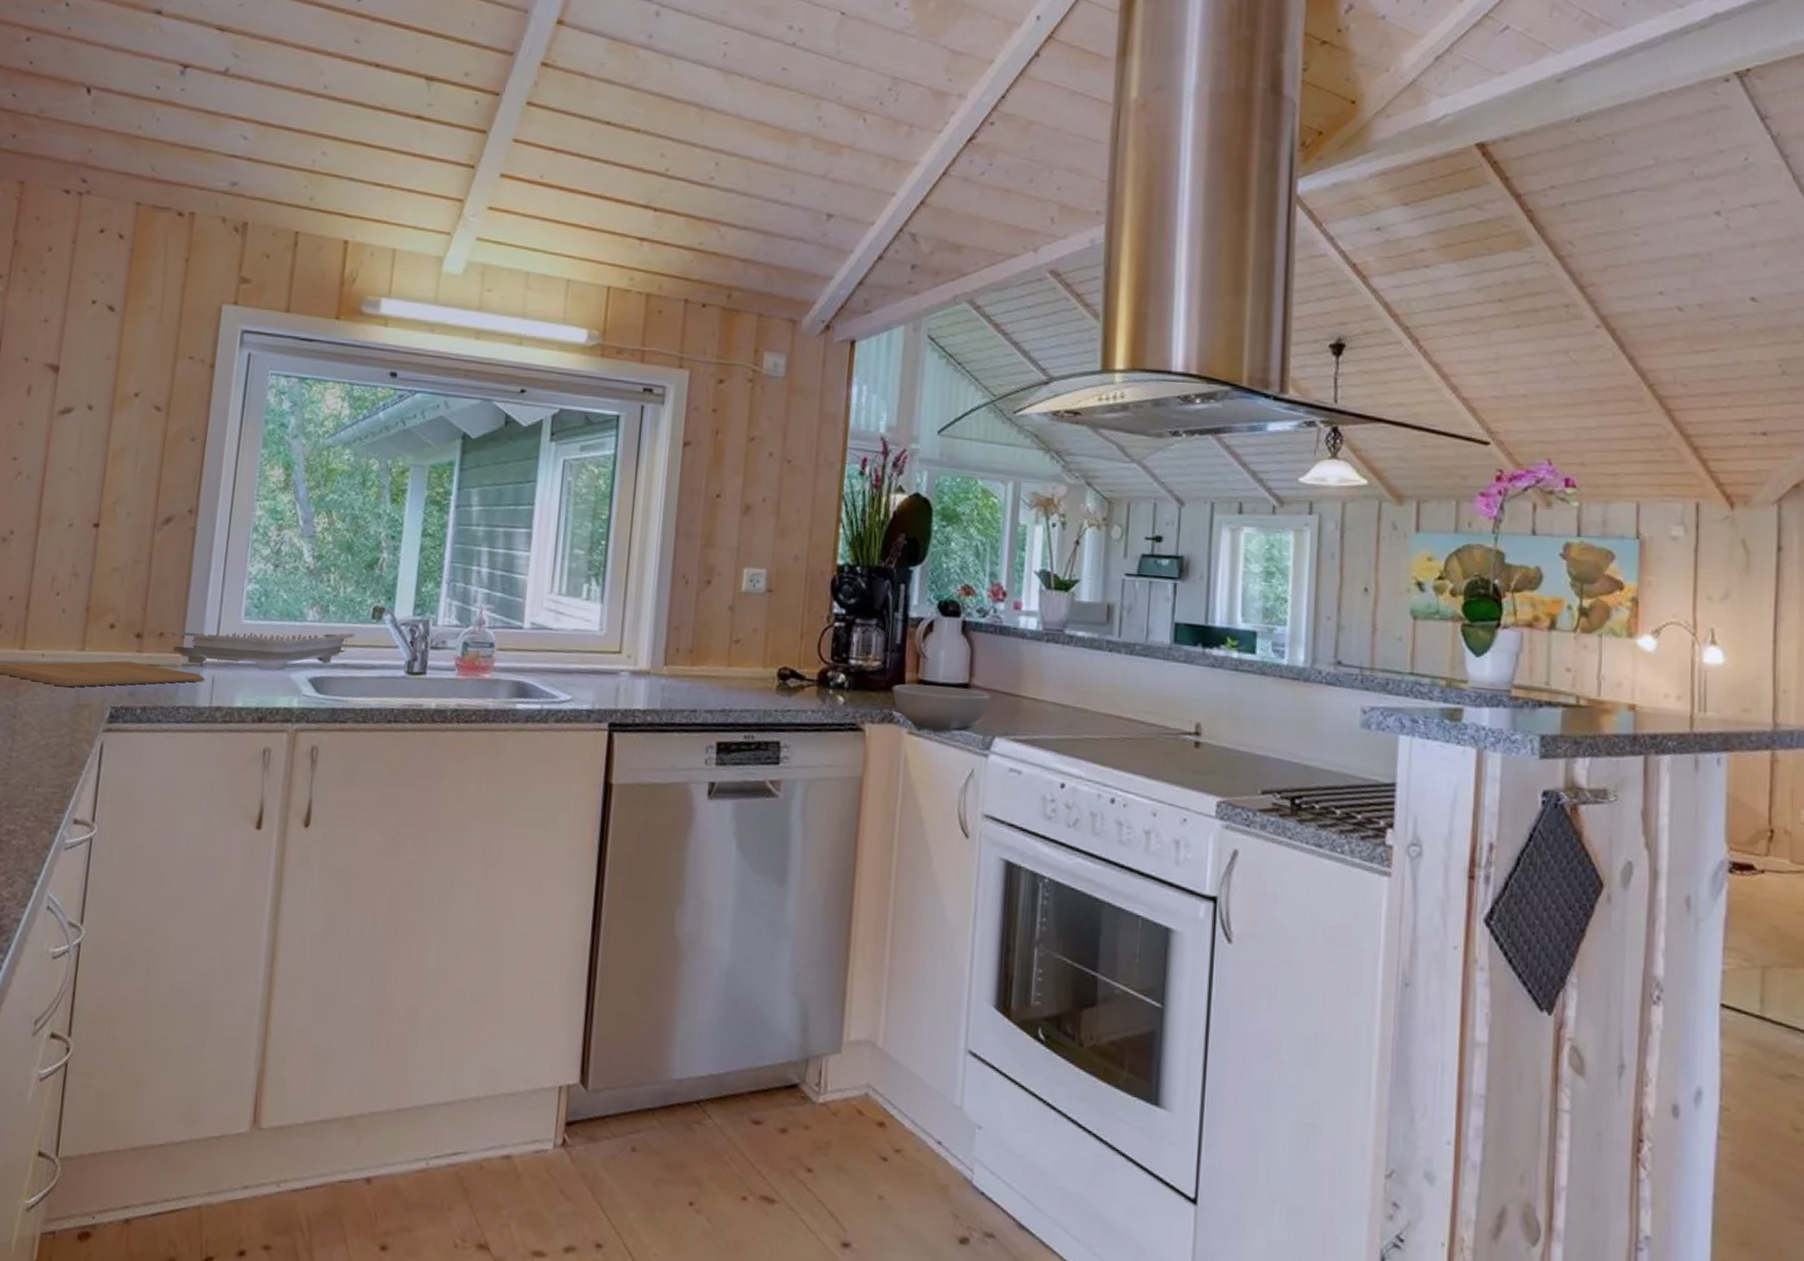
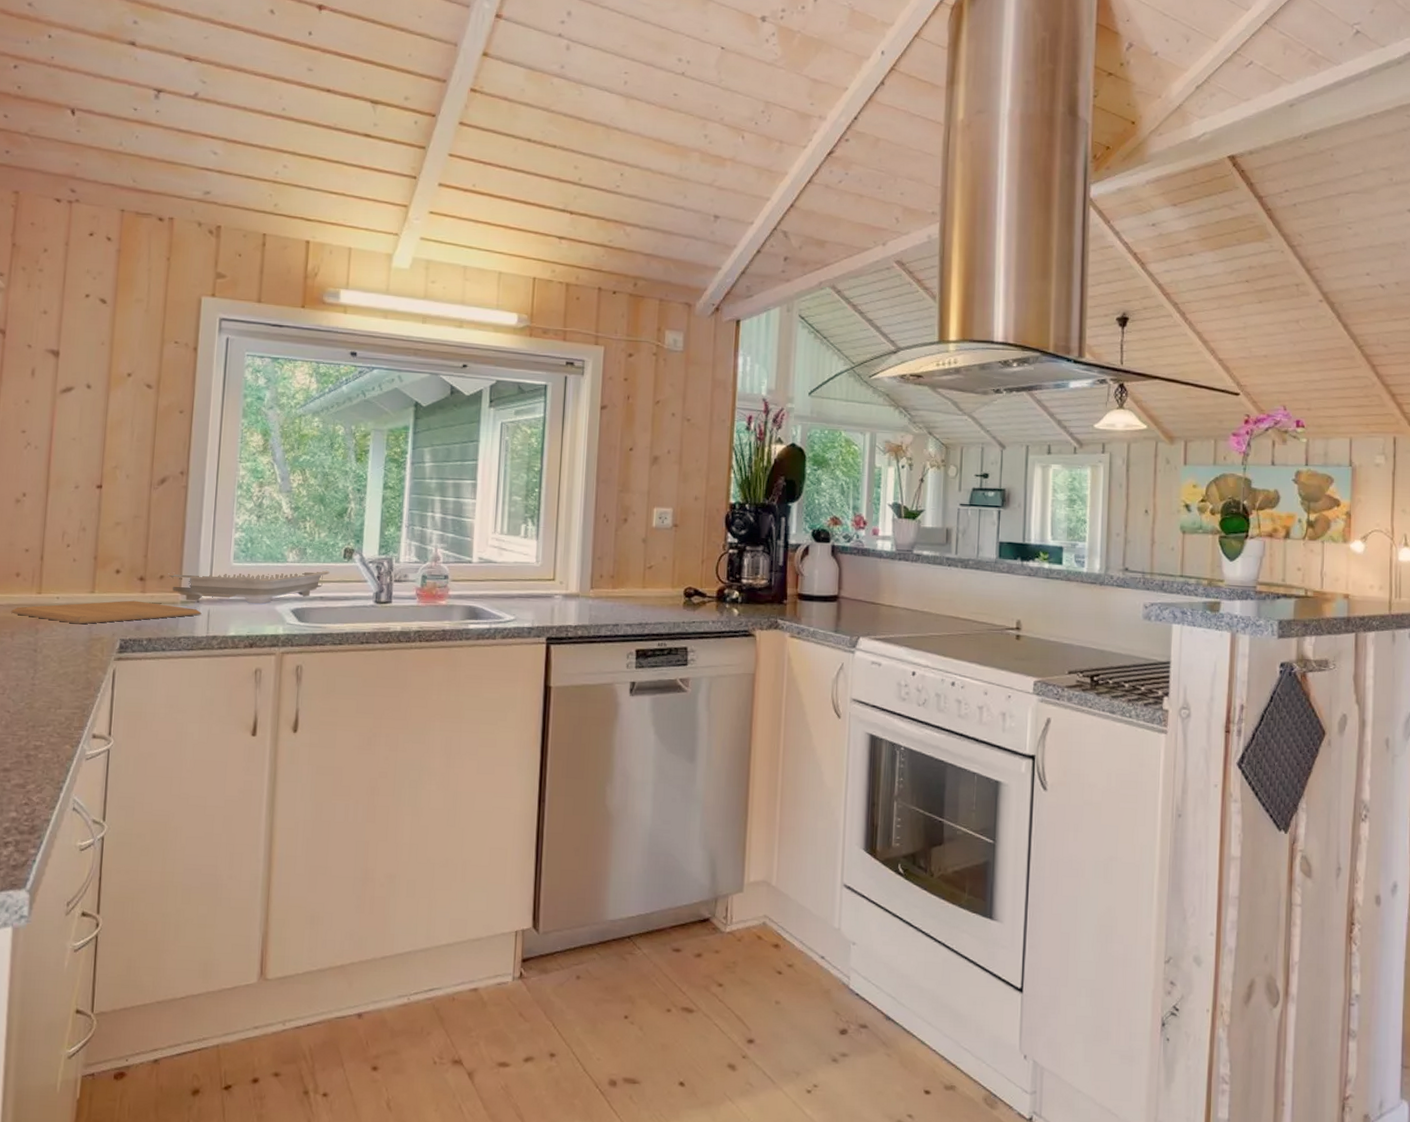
bowl: present [892,684,991,733] -> none [777,597,856,635]

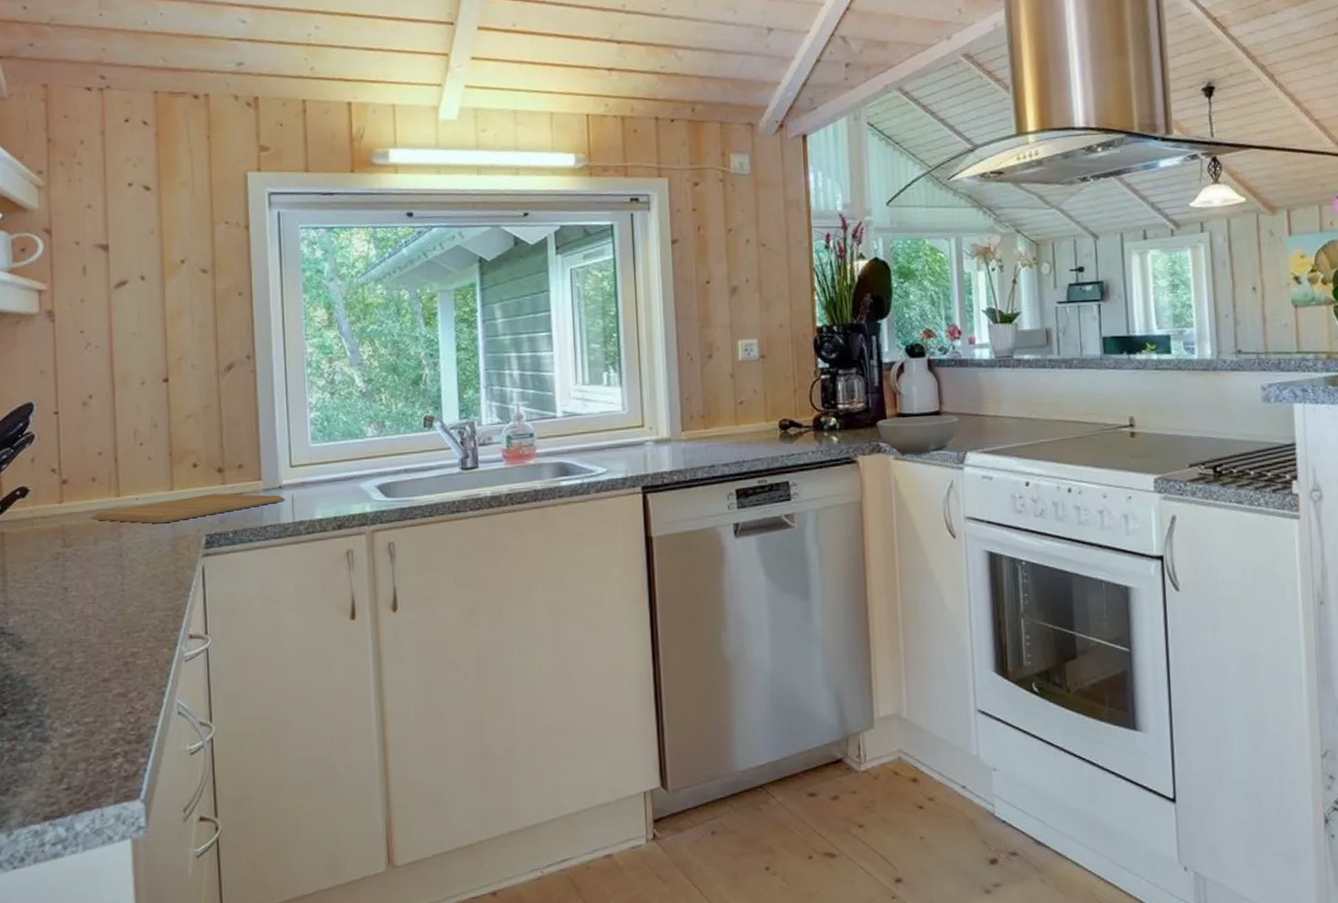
dish rack: present [167,570,330,605] -> none [245,441,412,488]
bowl: none [777,597,856,635] -> present [876,415,959,455]

